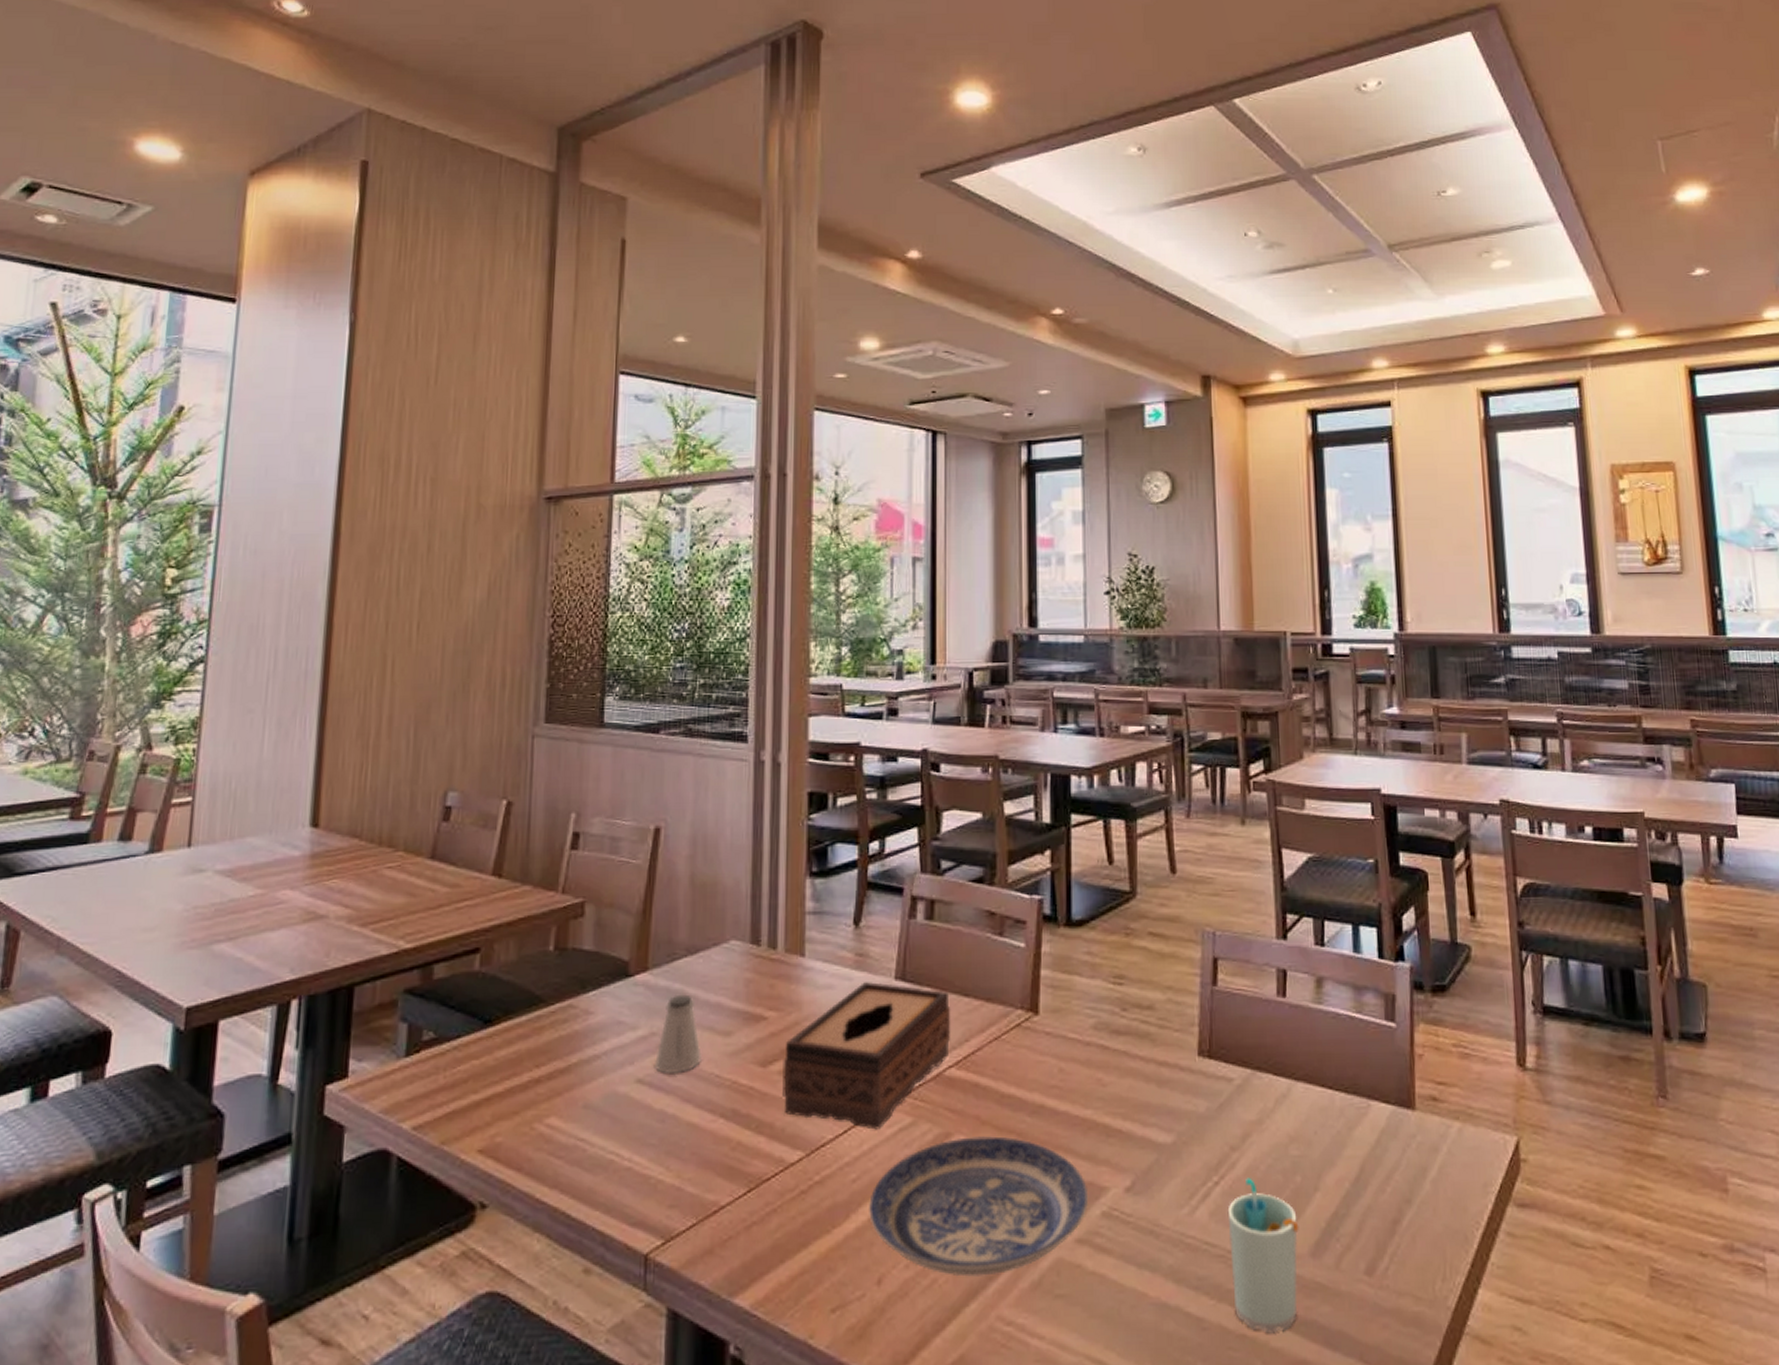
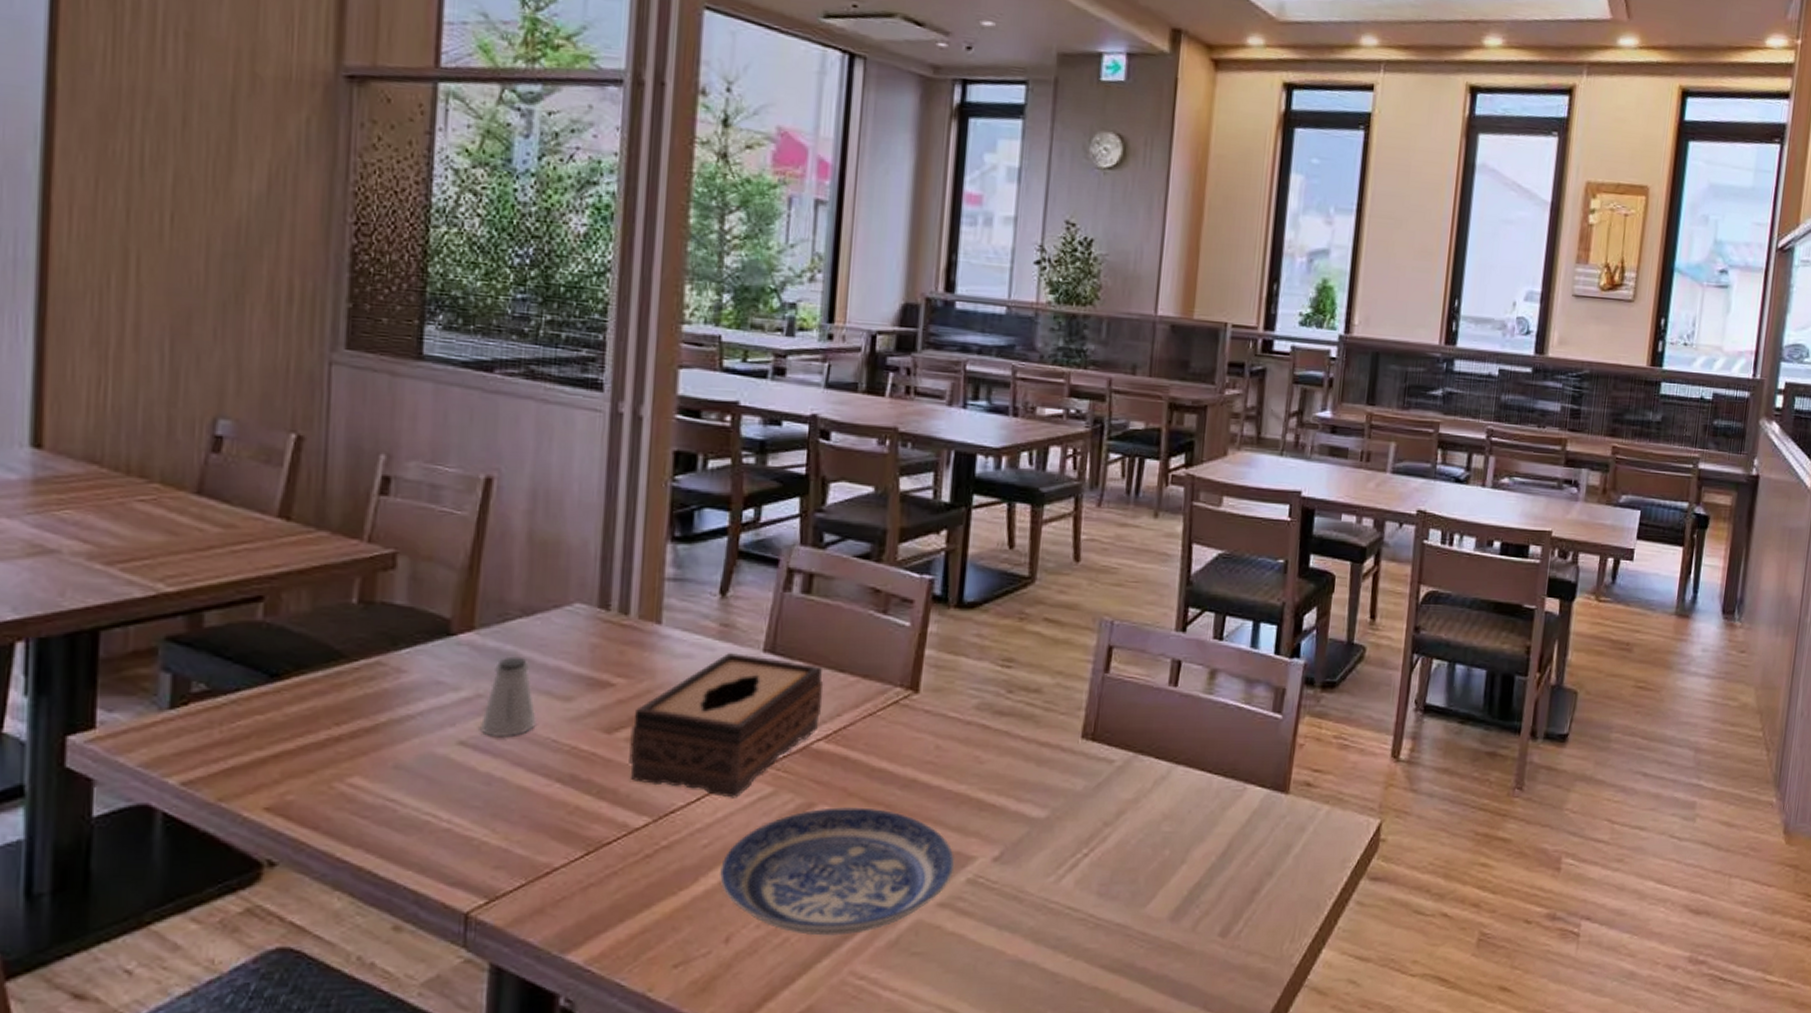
cup: present [1227,1177,1299,1334] -> none [1090,850,1162,987]

